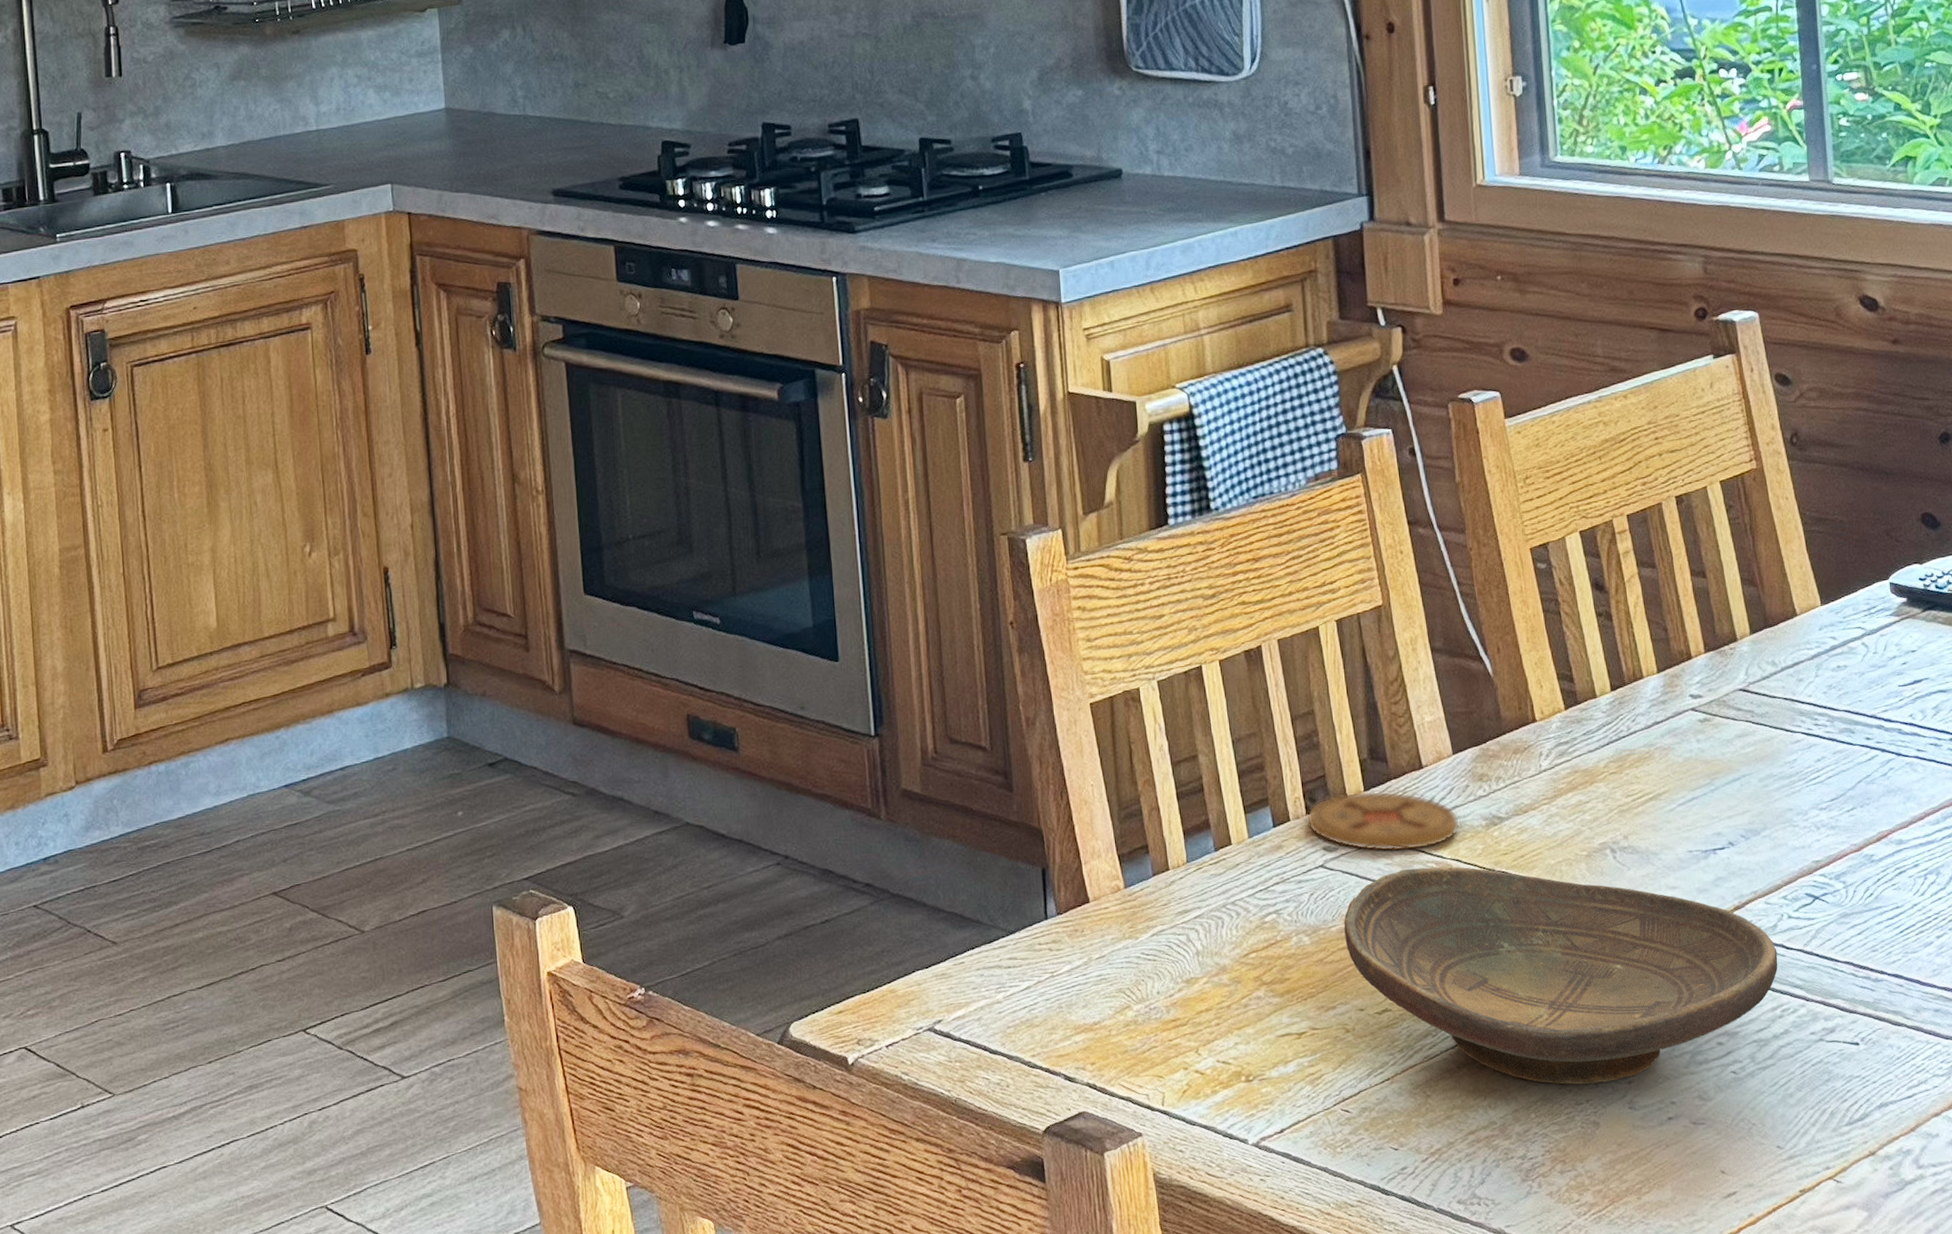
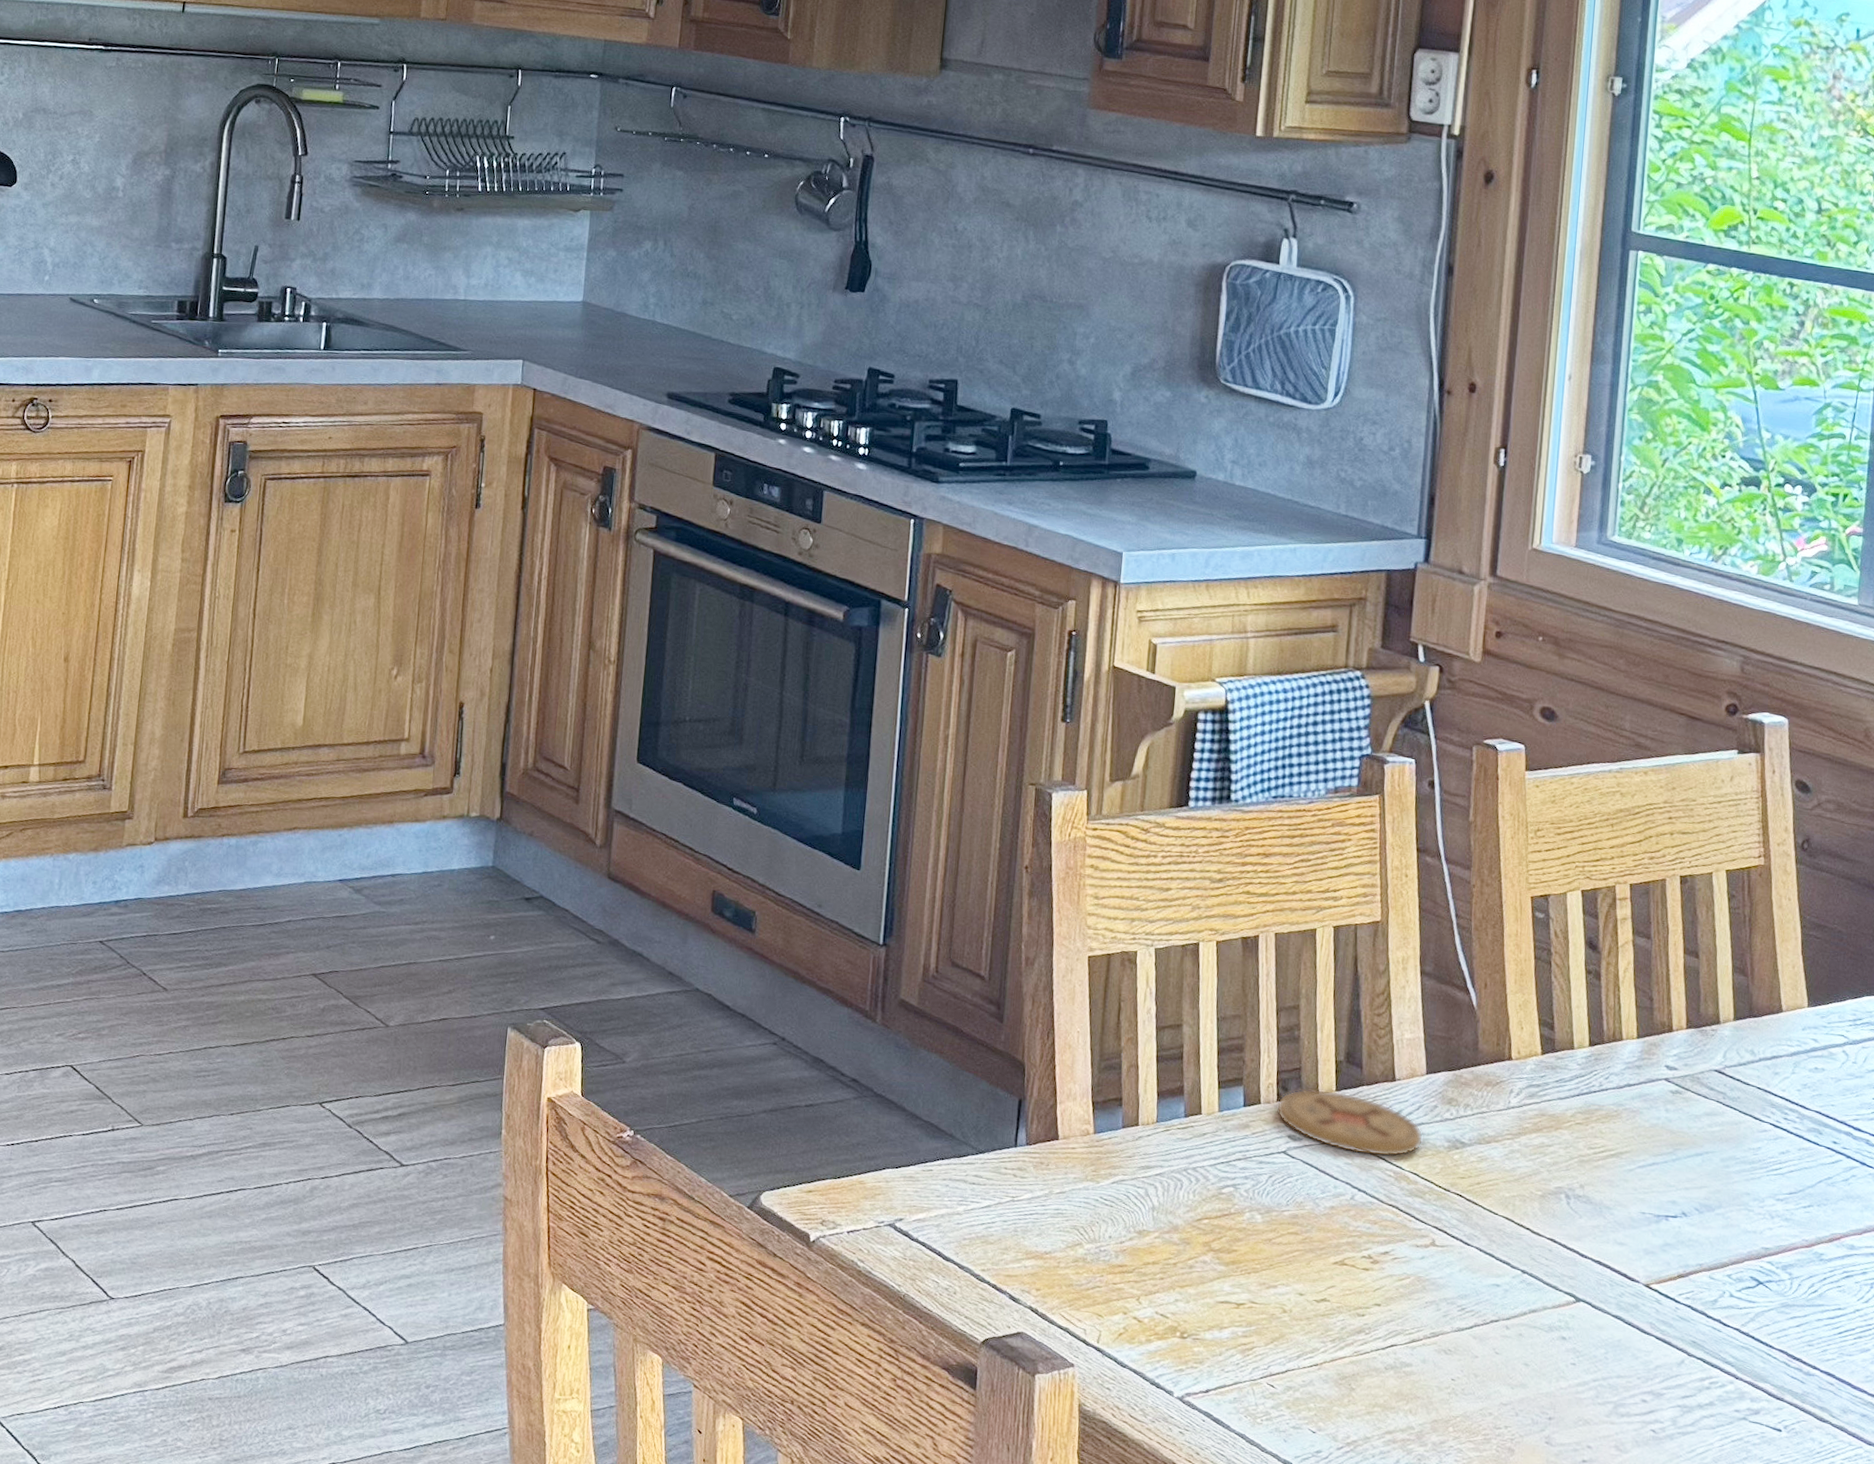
decorative bowl: present [1344,866,1778,1085] -> none [1295,1171,1714,1414]

